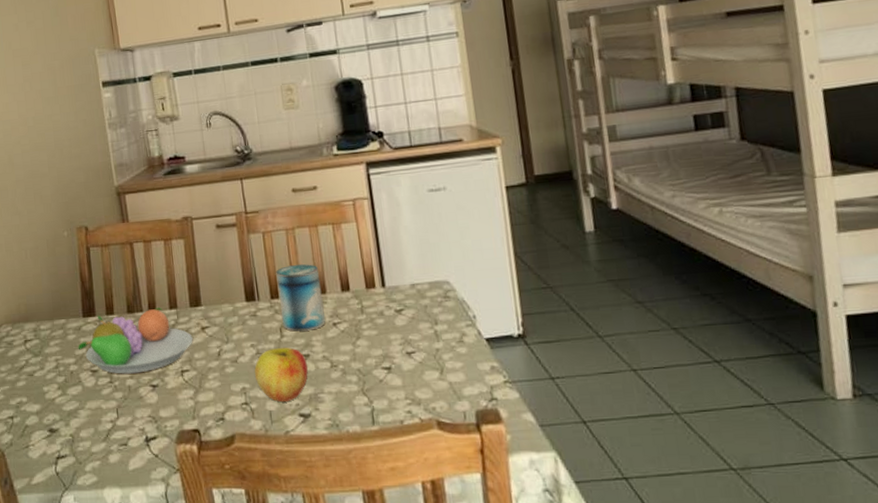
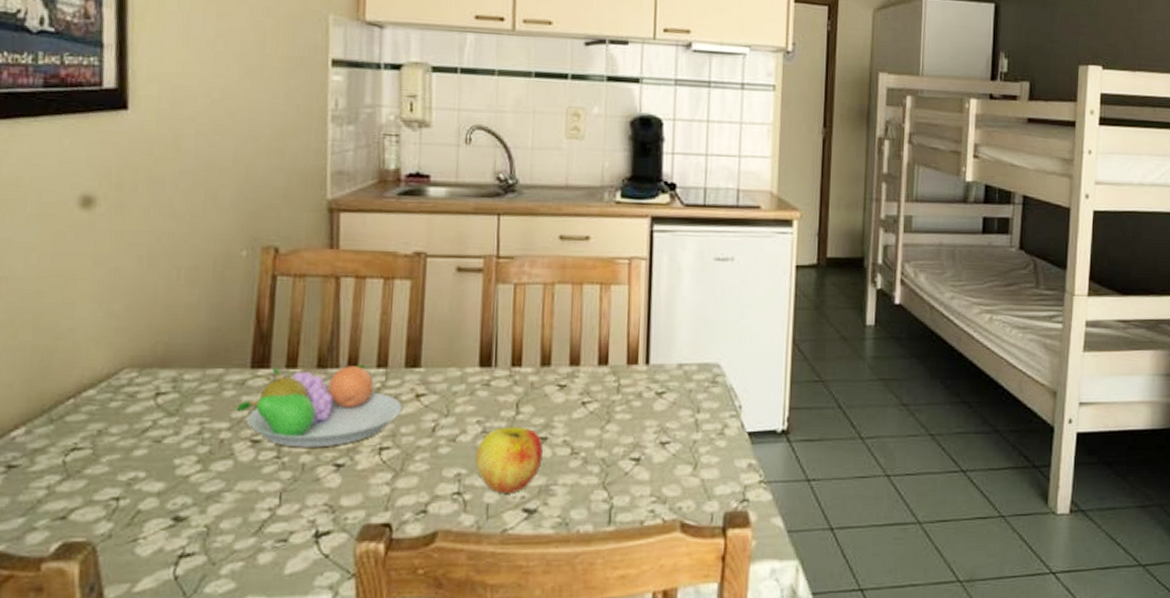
beverage can: present [276,264,325,331] -> none [521,328,576,409]

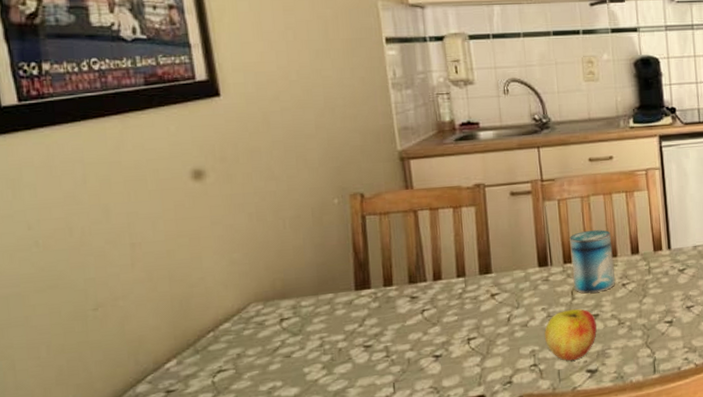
fruit bowl: present [236,364,402,448] -> none [348,276,482,347]
beverage can: none [521,328,576,409] -> present [570,230,615,294]

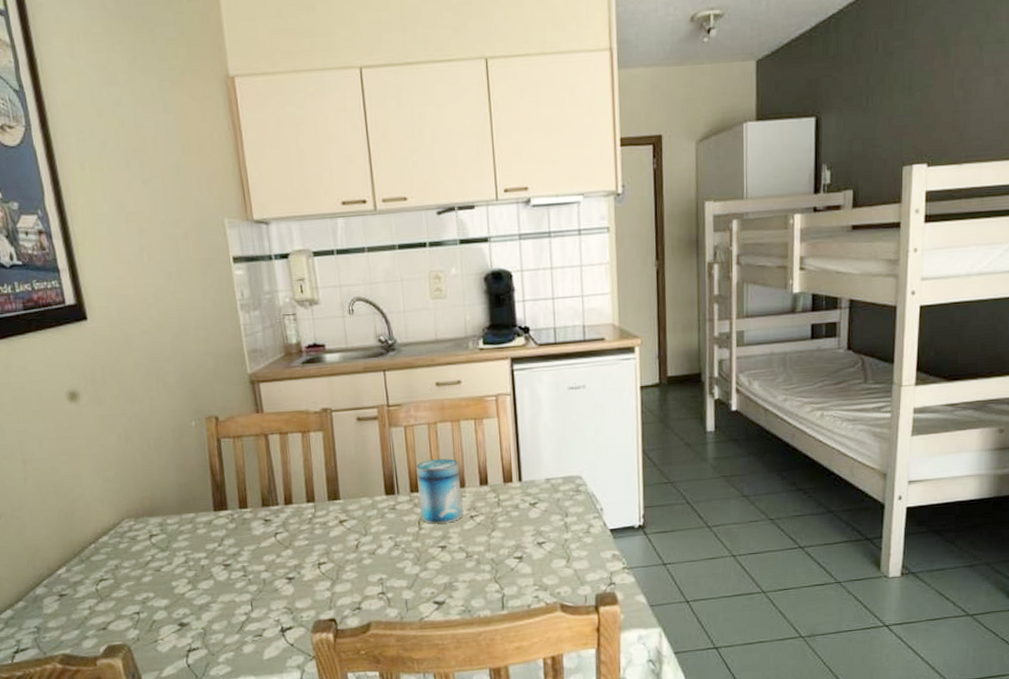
apple: present [544,309,597,361] -> none [392,539,444,591]

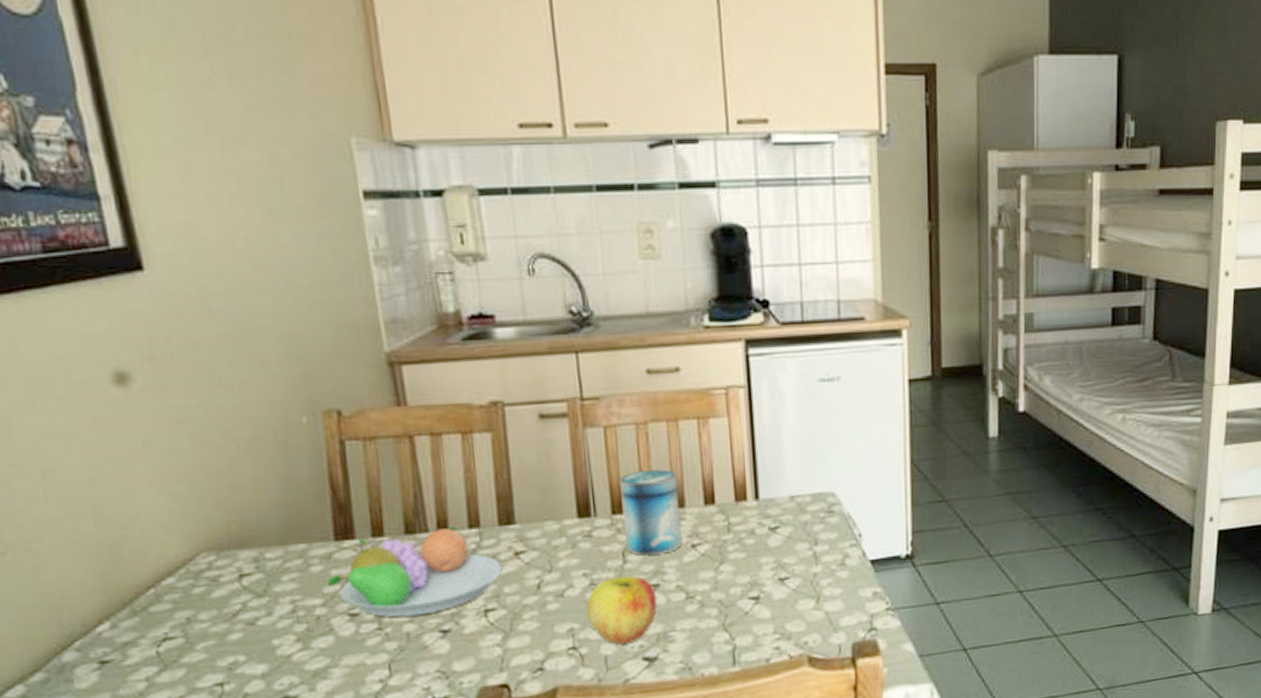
fruit bowl: none [209,501,331,568] -> present [327,526,502,618]
apple: none [392,539,444,591] -> present [586,576,657,645]

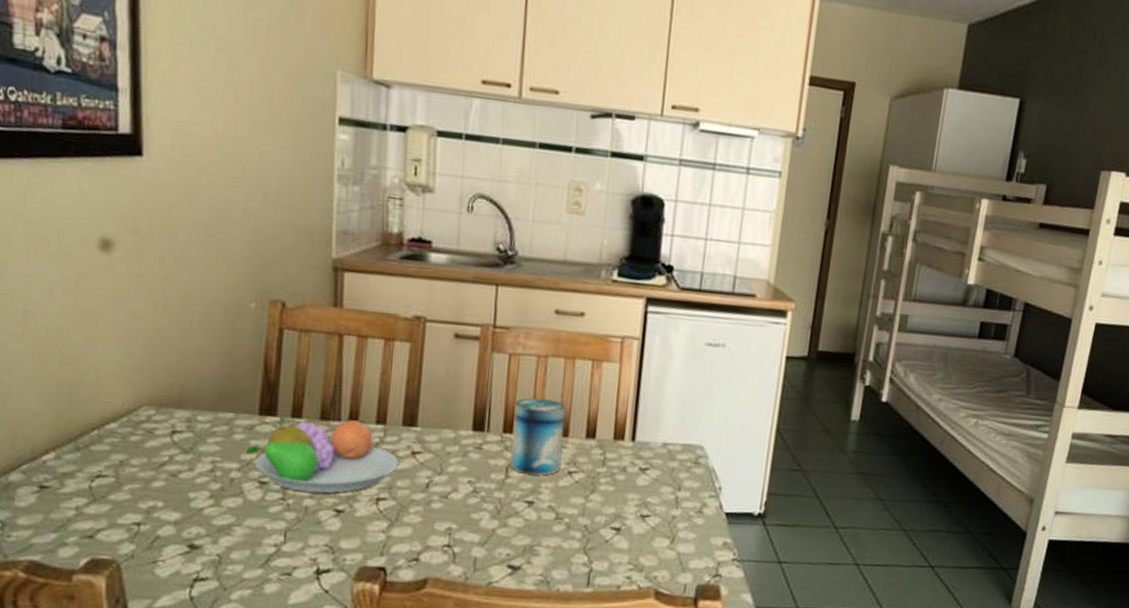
apple: present [586,576,657,645] -> none [465,489,529,551]

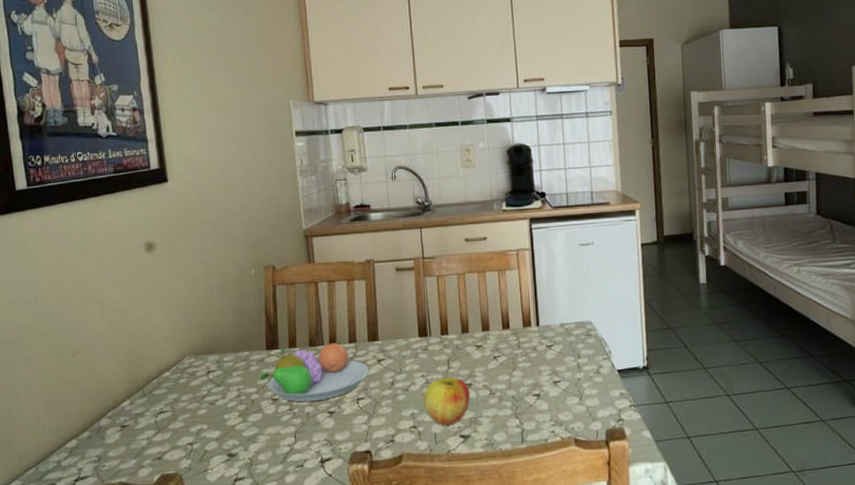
apple: none [465,489,529,551] -> present [423,378,470,426]
beverage can: present [511,398,566,476] -> none [447,305,487,364]

